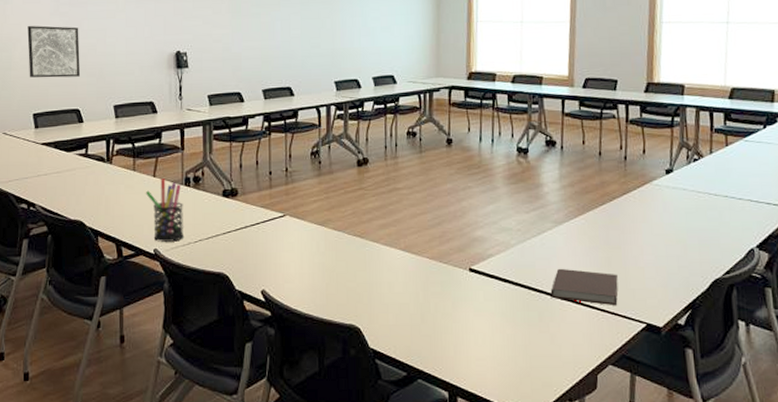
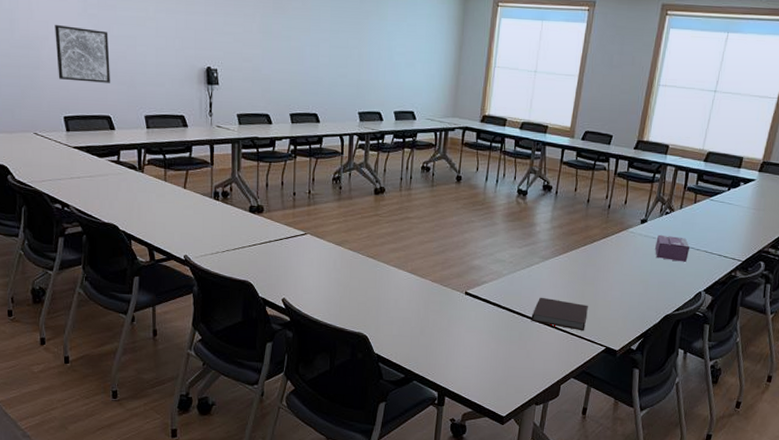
pen holder: present [145,178,184,242] -> none [176,191,213,250]
tissue box: none [687,185,731,215] -> present [655,234,690,262]

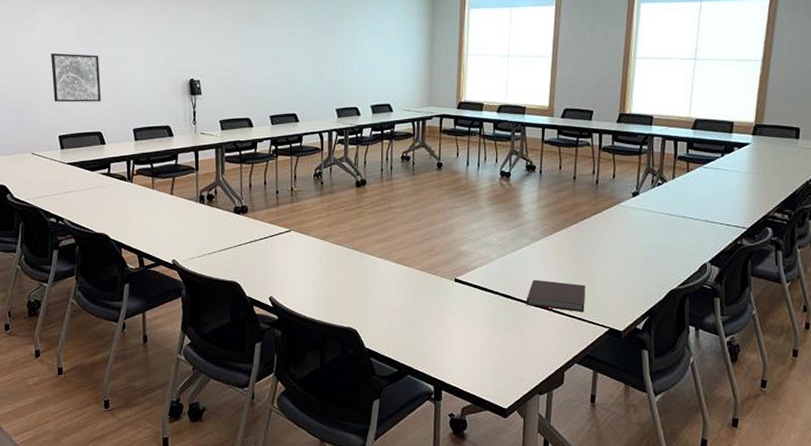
tissue box: present [655,234,690,262] -> none [651,206,689,233]

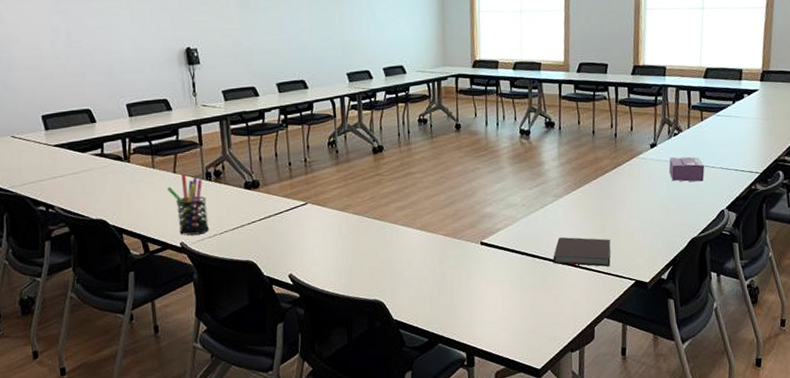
wall art: present [51,52,101,103] -> none [25,24,87,79]
pen holder: none [163,196,200,253] -> present [166,174,210,236]
tissue box: none [651,206,689,233] -> present [669,156,705,182]

